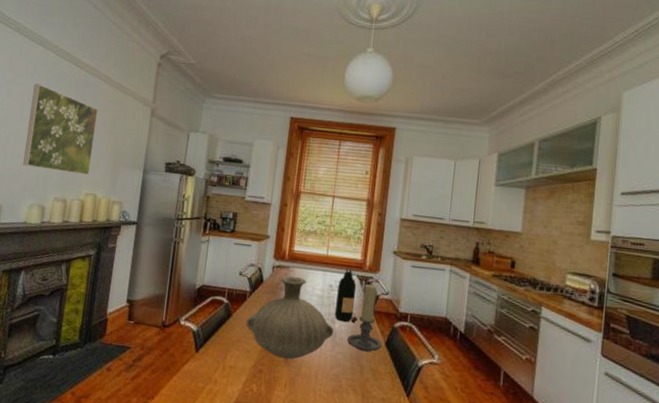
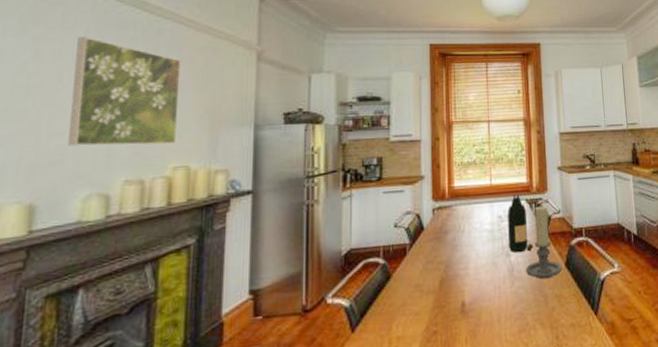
vase: present [246,275,335,360] -> none [410,214,511,311]

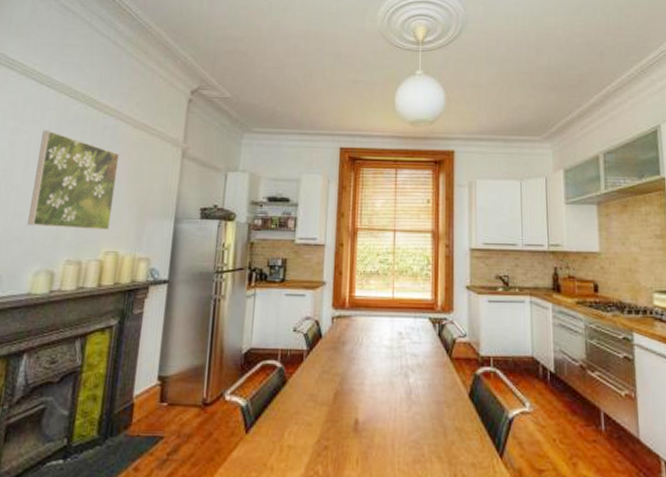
bottle: present [507,194,534,253] -> none [408,310,435,376]
candle holder: present [526,206,562,279] -> none [425,327,465,408]

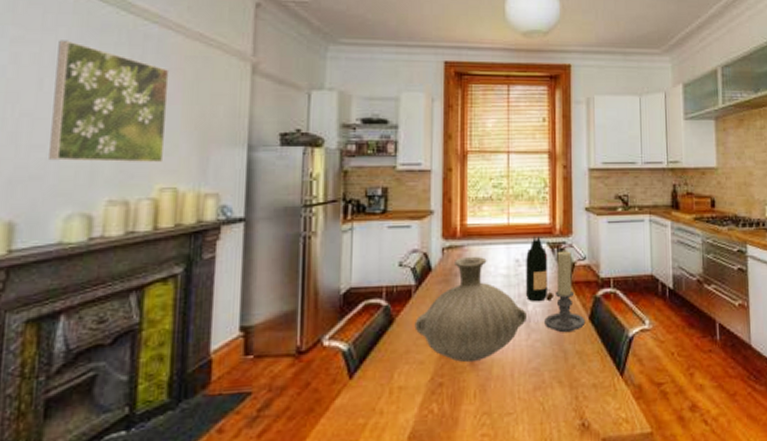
vase: none [304,326,409,429] -> present [414,256,528,363]
bottle: none [408,310,435,376] -> present [526,235,555,302]
candle holder: none [425,327,465,408] -> present [544,251,586,333]

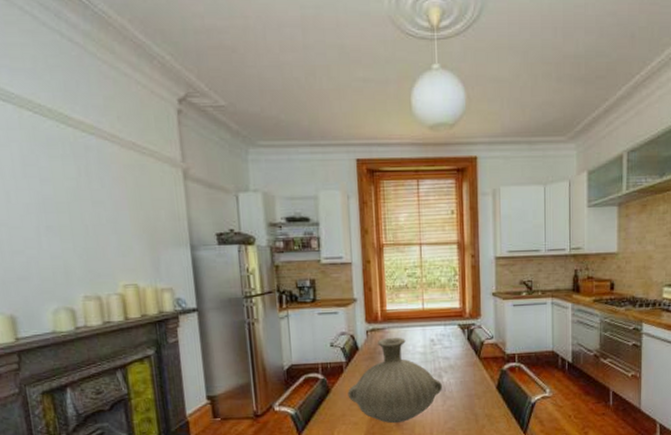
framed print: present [49,40,170,163] -> none [14,155,123,264]
bottle: present [526,235,555,302] -> none [440,318,466,375]
candle holder: present [544,251,586,333] -> none [457,331,493,400]

